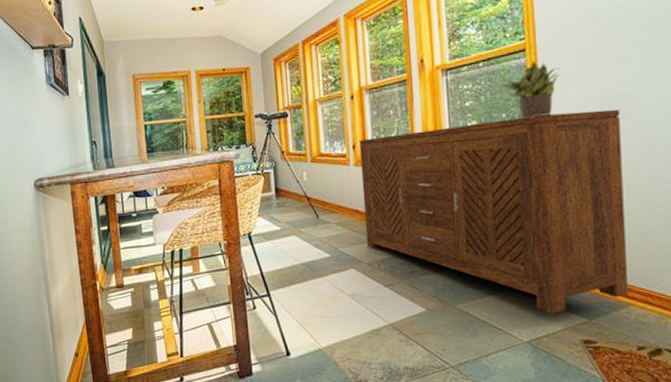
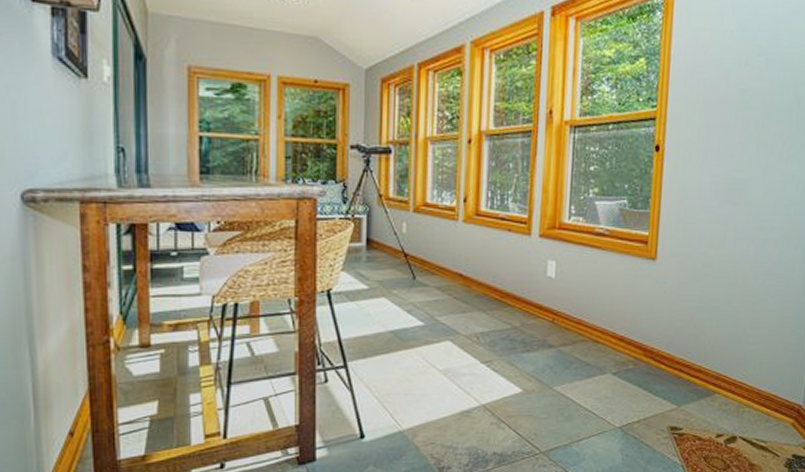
sideboard: present [359,109,628,314] -> none [467,190,733,399]
potted plant: present [499,60,560,118] -> none [626,131,686,193]

